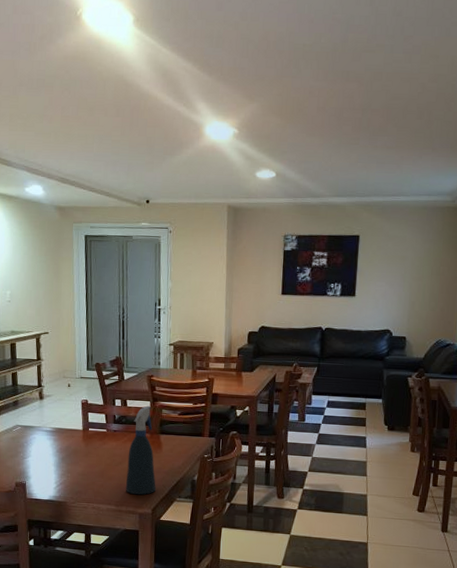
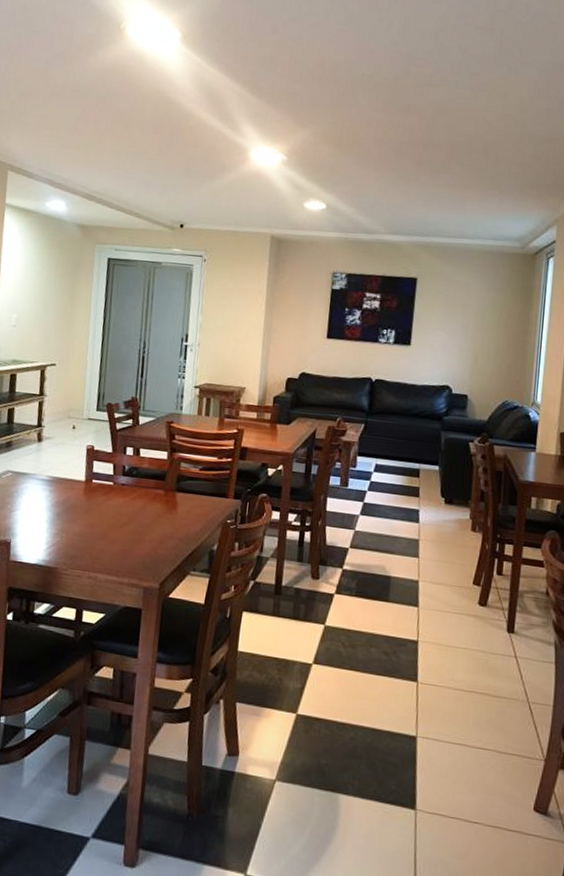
spray bottle: present [125,405,156,495] -> none [129,456,169,565]

